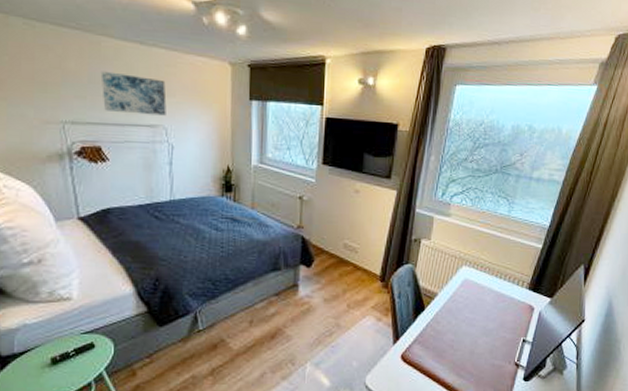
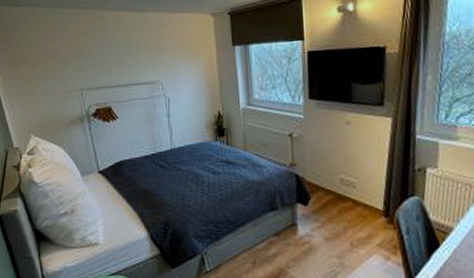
wall art: present [100,71,167,116] -> none [106,40,161,75]

